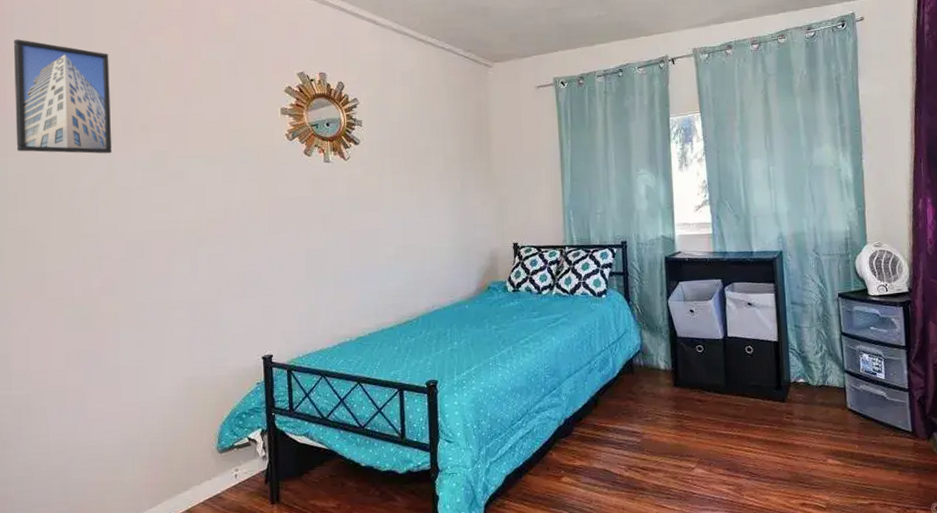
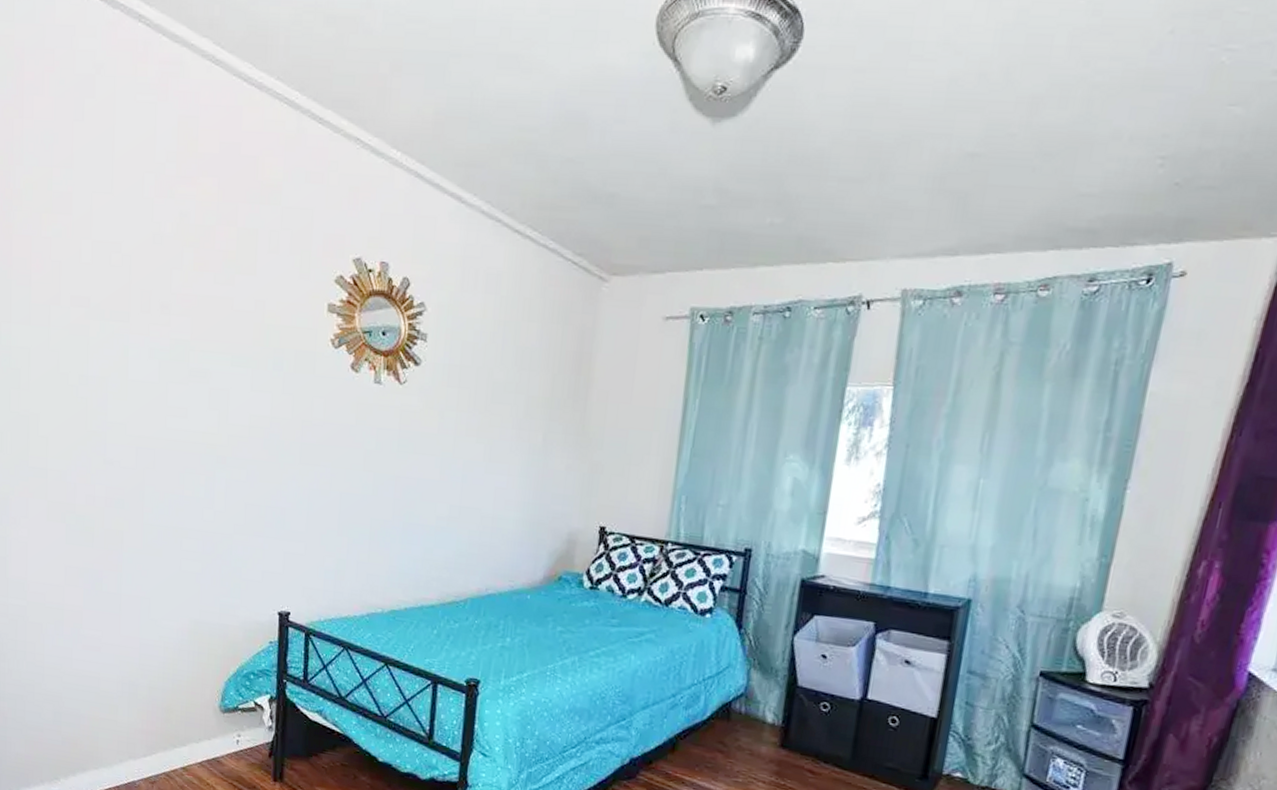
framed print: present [14,39,111,154] -> none [21,173,129,335]

